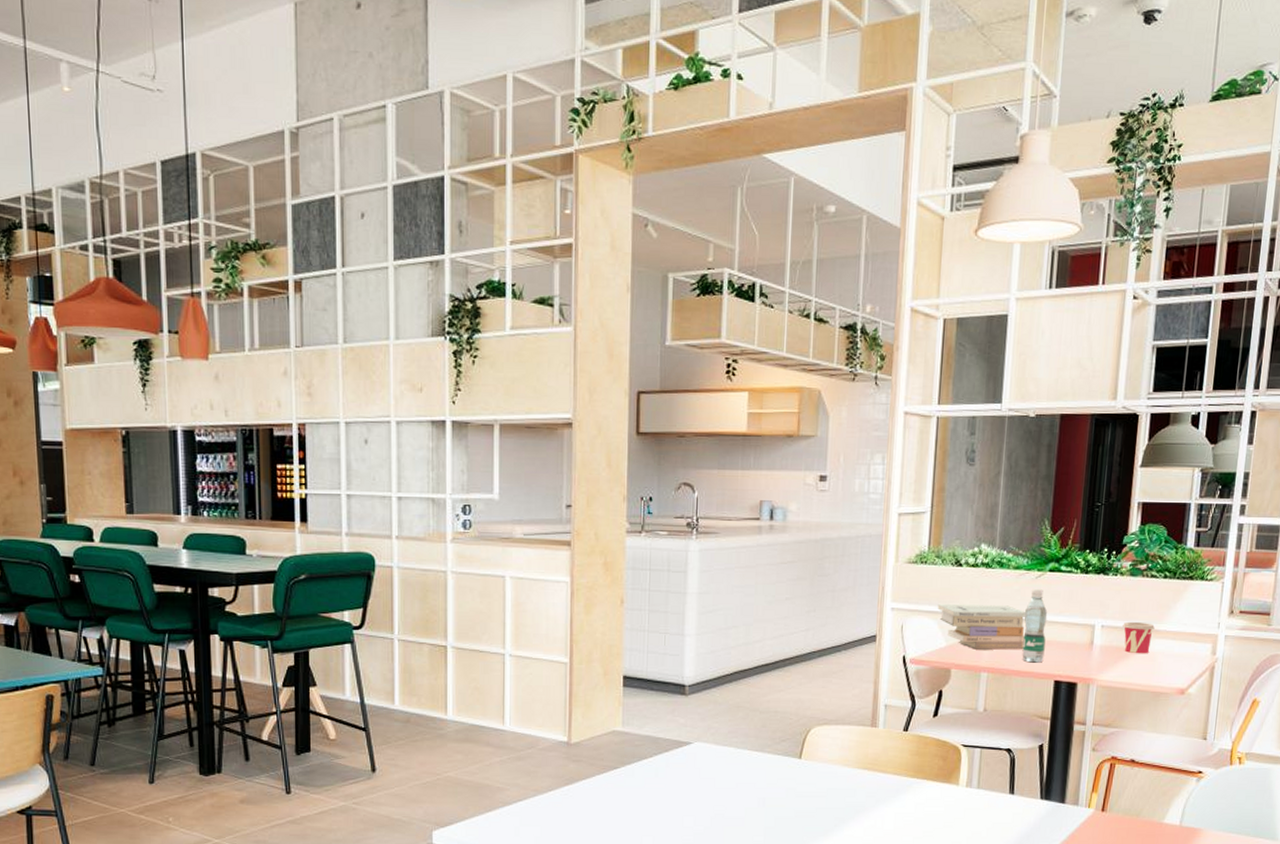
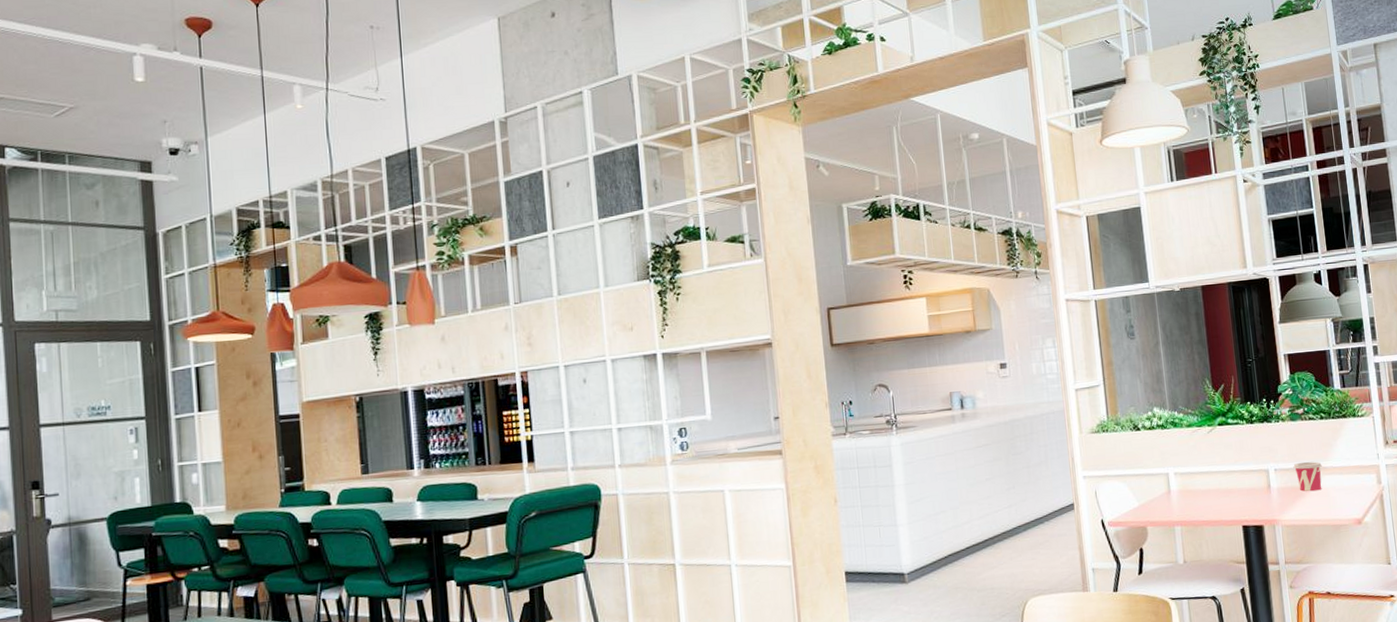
books: present [937,604,1026,650] -> none [1124,461,1209,506]
bottle: present [1022,589,1048,663] -> none [1204,443,1229,512]

